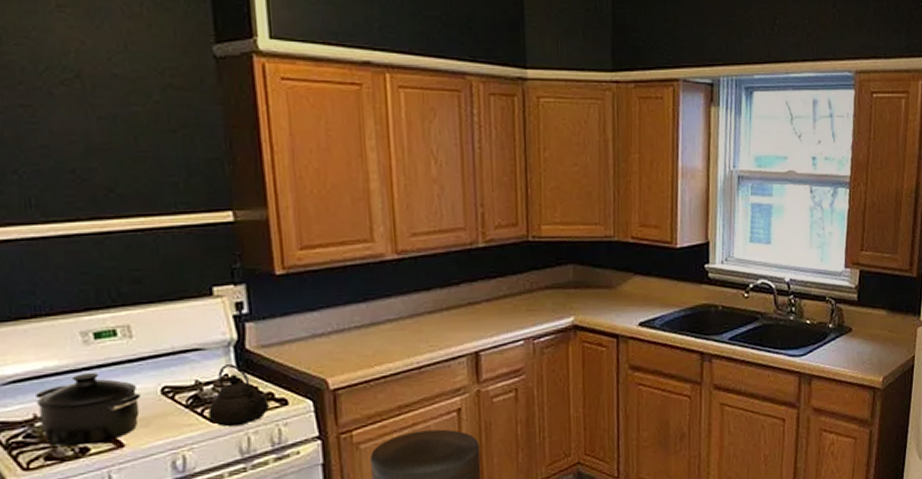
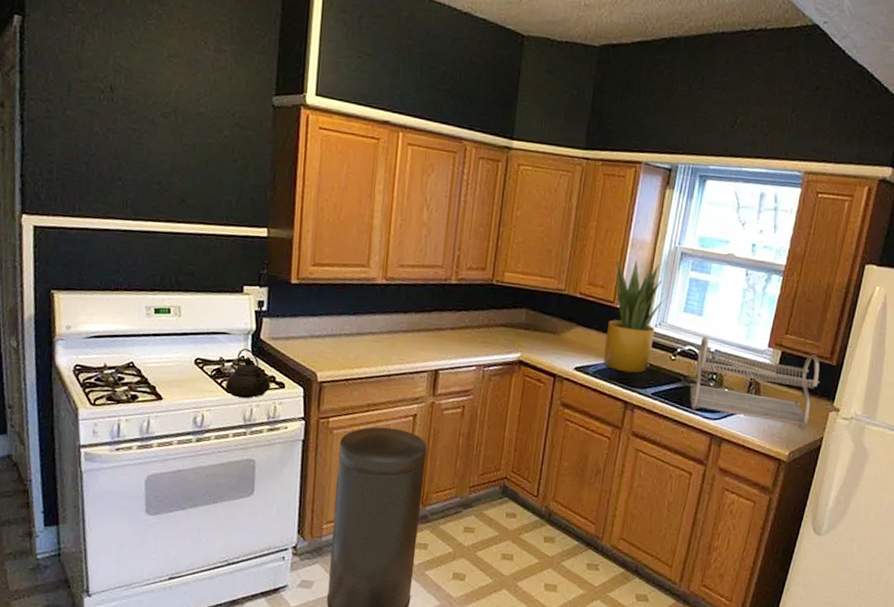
saucepan: present [36,373,140,447] -> none [108,338,180,394]
planter: none [668,188,730,320] -> present [603,260,667,373]
dish rack: none [768,265,903,353] -> present [689,335,820,431]

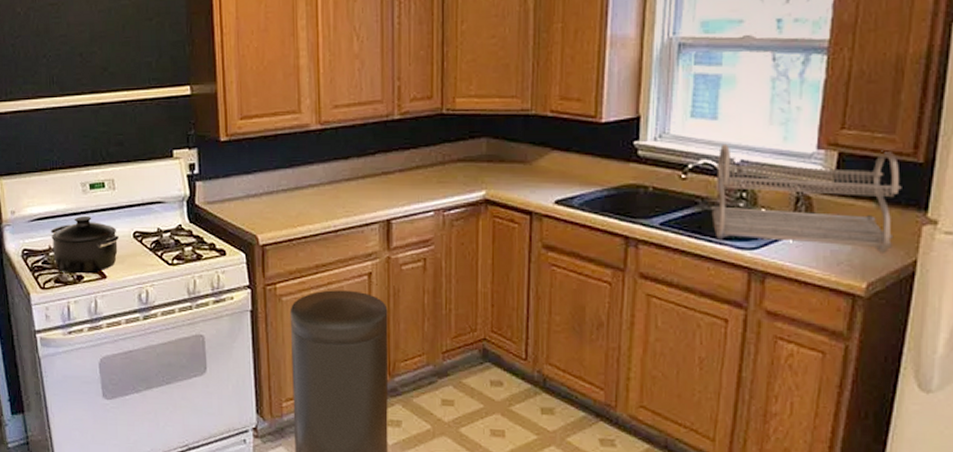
saucepan: none [108,338,180,394] -> present [51,217,119,274]
teakettle: present [225,348,271,398] -> none [166,217,211,269]
planter: present [603,260,667,373] -> none [590,58,666,200]

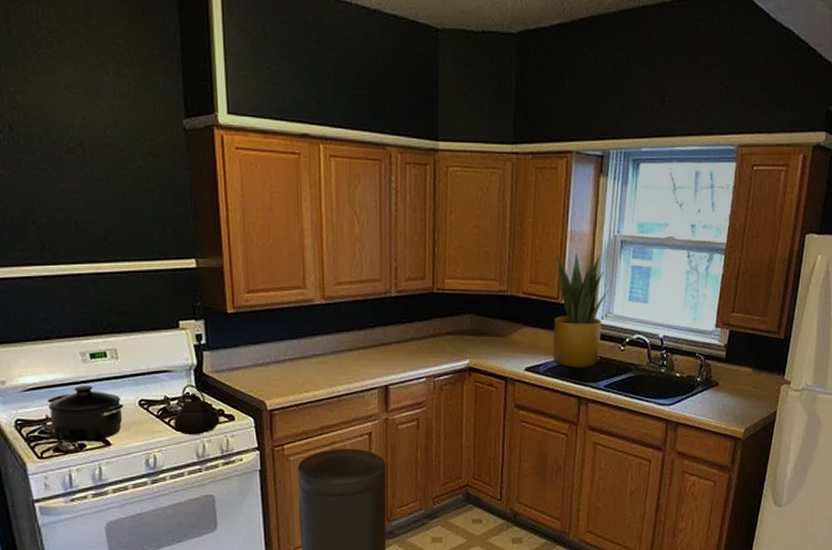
teakettle: none [166,217,211,269] -> present [174,385,220,434]
planter: none [590,58,666,200] -> present [553,251,611,368]
dish rack: present [710,143,902,255] -> none [640,322,769,407]

